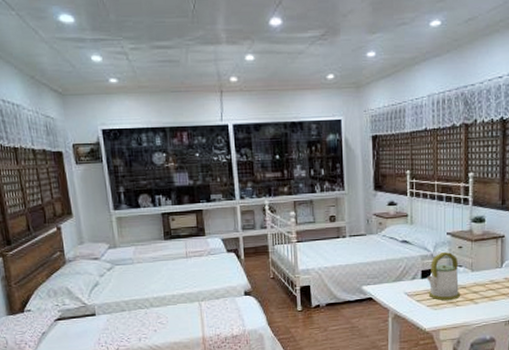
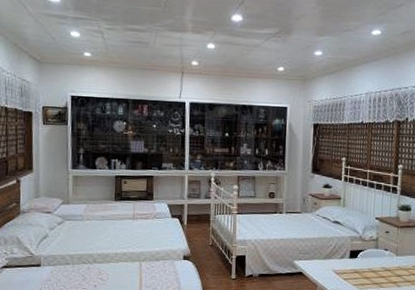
kettle: present [427,252,460,300] -> none [354,235,385,281]

